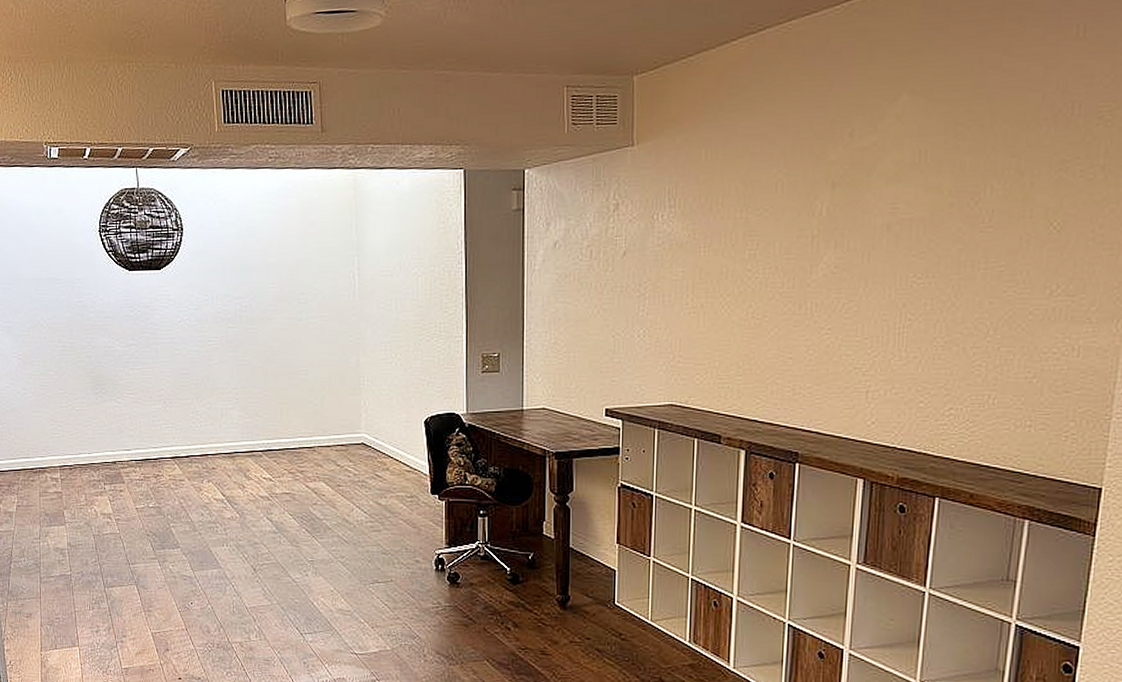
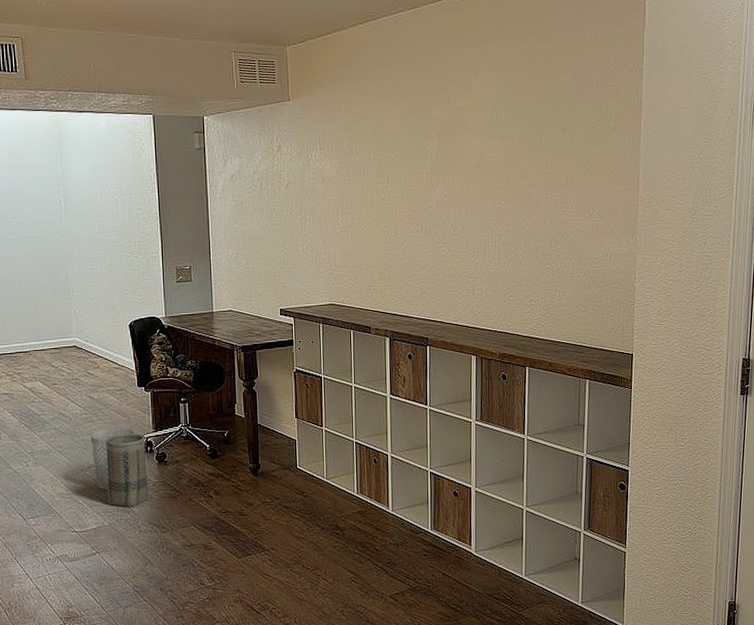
wastebasket: none [375,539,426,611] -> present [90,427,136,491]
basket: none [391,547,438,633] -> present [106,433,149,508]

